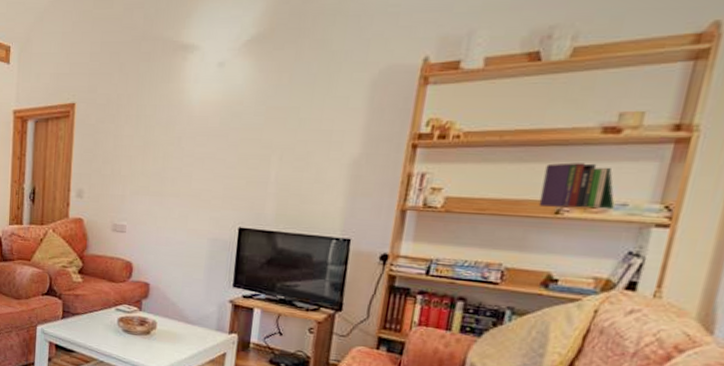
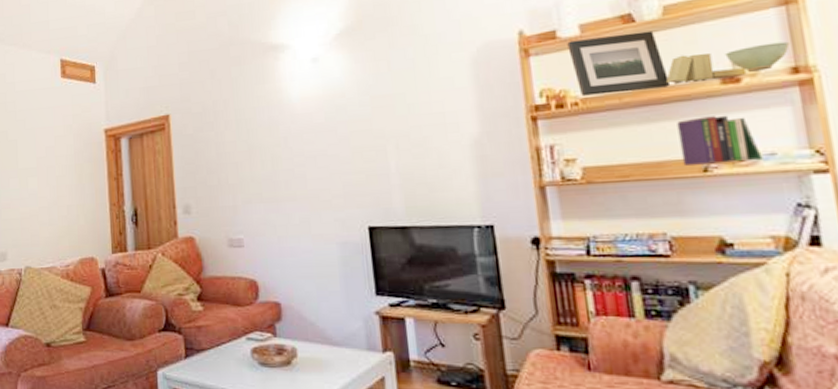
picture frame: none [465,72,556,131] -> present [567,30,671,96]
books: none [549,100,631,129] -> present [665,54,747,85]
bowl: none [615,97,683,124] -> present [725,41,790,72]

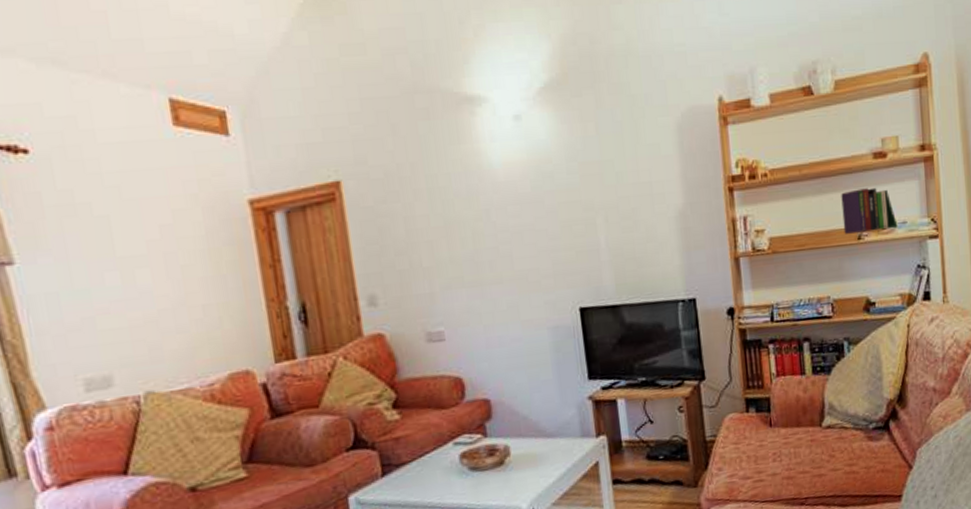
picture frame: present [567,30,671,96] -> none [759,104,838,167]
books: present [665,54,747,85] -> none [834,129,891,158]
bowl: present [725,41,790,72] -> none [877,121,920,148]

